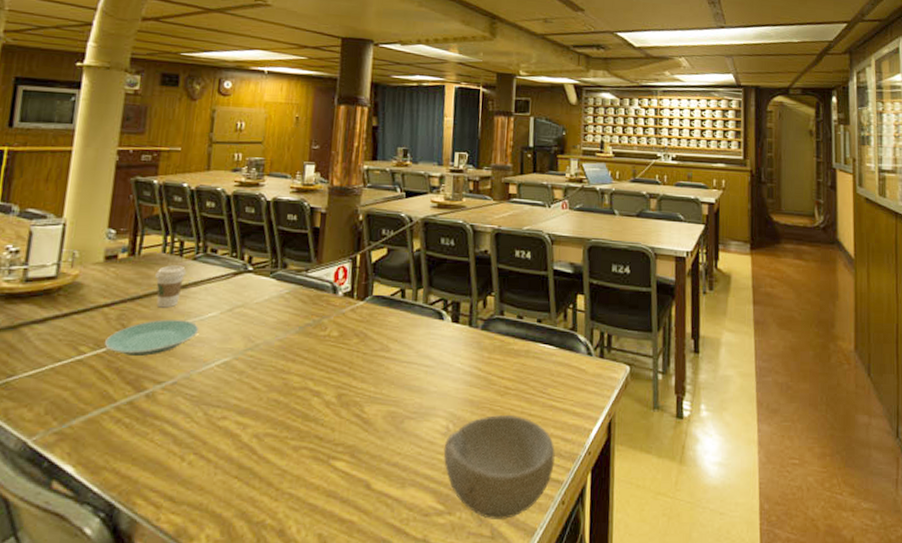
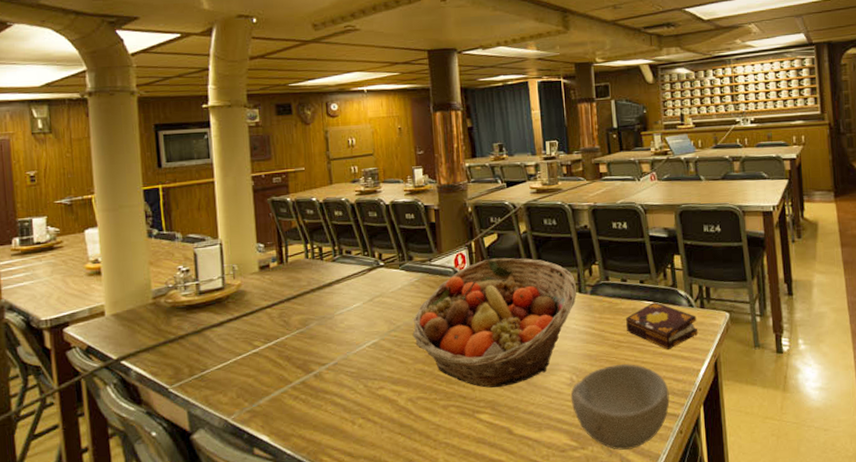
plate: present [104,319,200,357] -> none [272,312,348,346]
coffee cup: present [155,265,187,308] -> none [303,267,329,304]
fruit basket: none [272,276,468,429] -> present [412,257,577,388]
book: none [516,345,595,402] -> present [625,301,699,350]

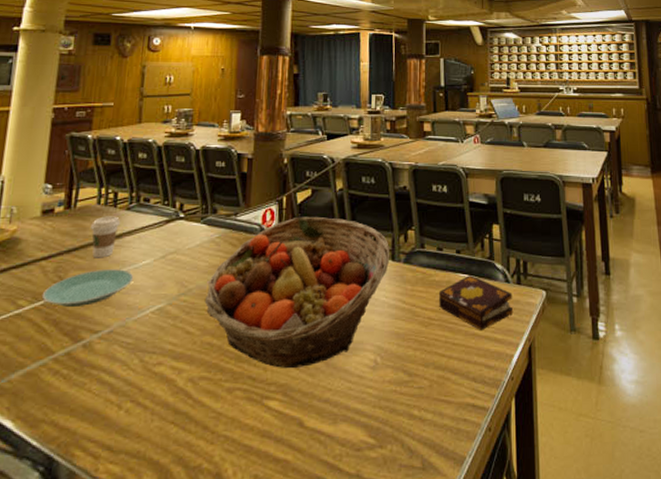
plate: none [272,312,348,346] -> present [41,269,134,308]
coffee cup: none [303,267,329,304] -> present [91,216,121,258]
bowl: present [570,364,670,450] -> none [372,345,479,450]

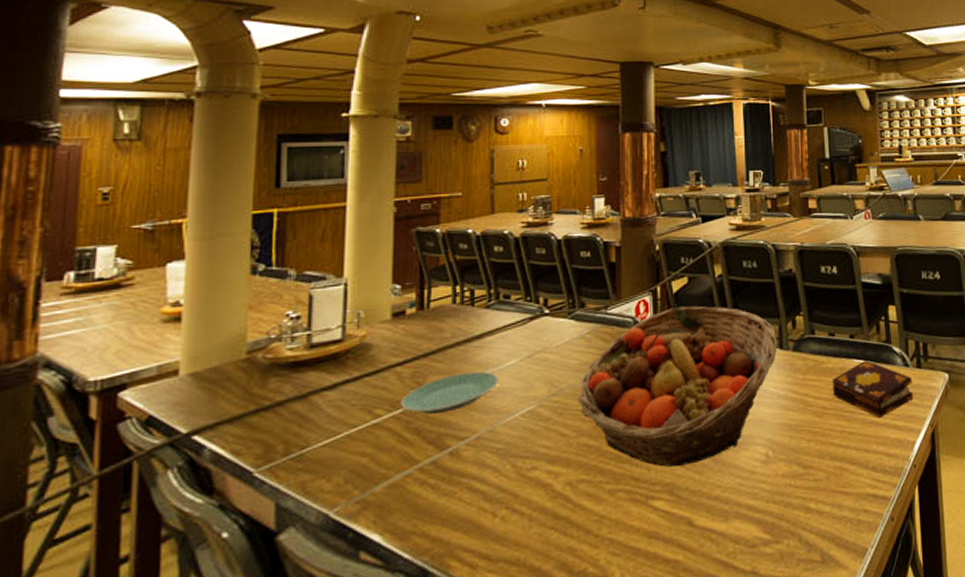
coffee cup: present [91,216,121,258] -> none [448,315,480,361]

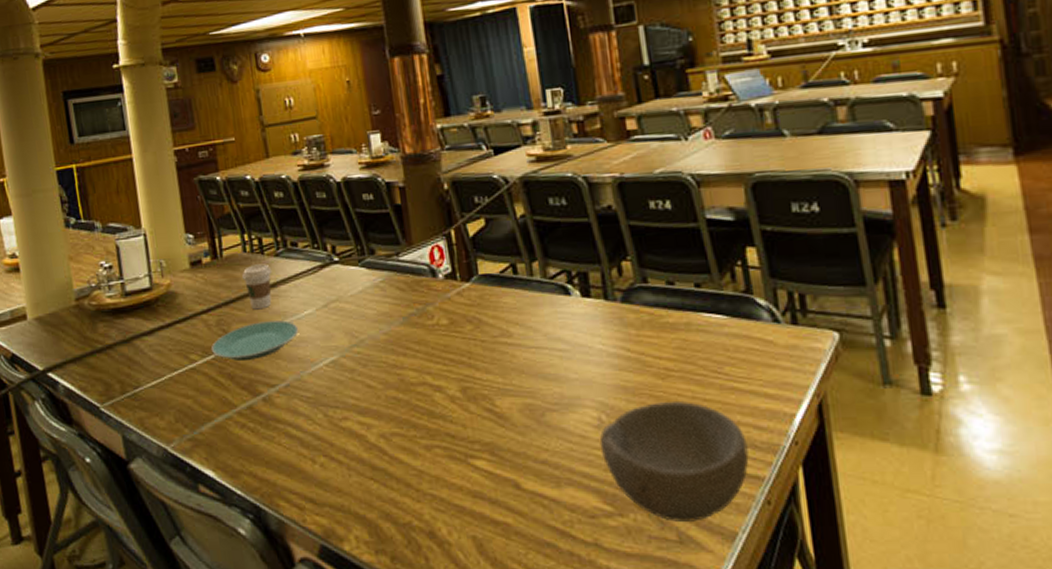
coffee cup: none [448,315,480,361] -> present [242,263,272,310]
fruit basket: present [578,305,778,467] -> none [380,250,602,425]
bowl: none [765,435,880,544] -> present [599,402,749,522]
book: present [832,359,914,418] -> none [675,313,790,383]

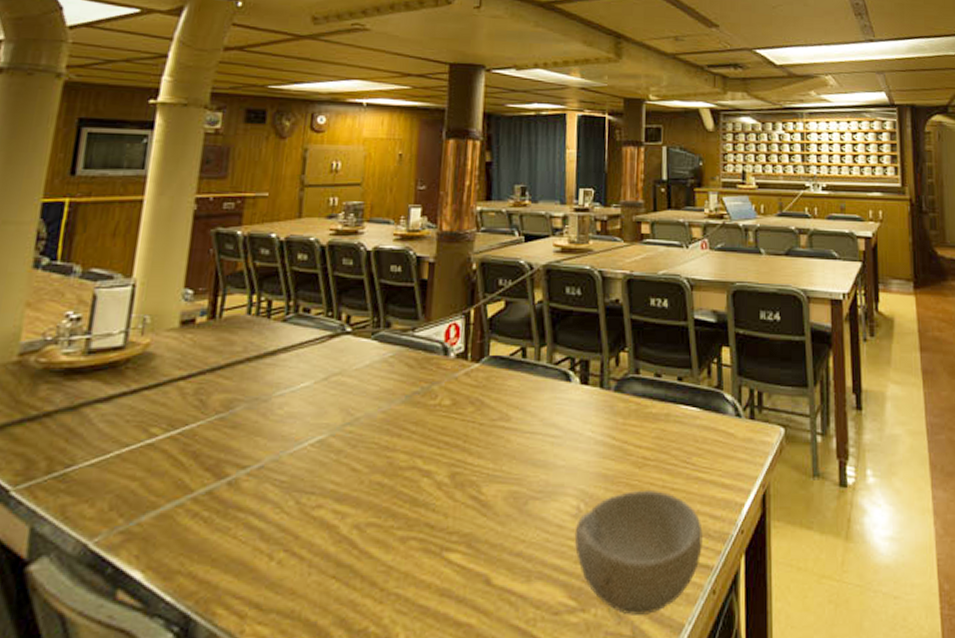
plate: present [210,320,299,362] -> none [179,392,290,438]
coffee cup: present [242,263,272,310] -> none [239,329,276,379]

